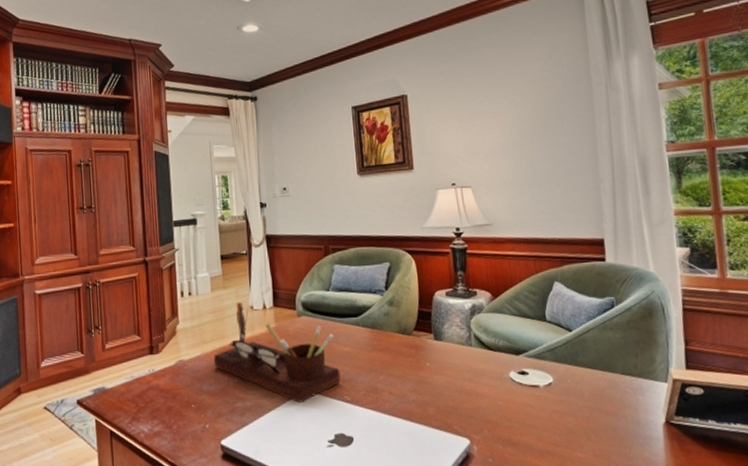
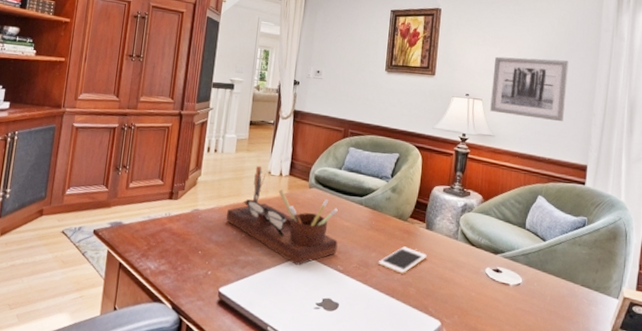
cell phone: none [387,363,441,394] -> present [377,246,427,274]
wall art: none [477,126,567,198] -> present [490,56,569,122]

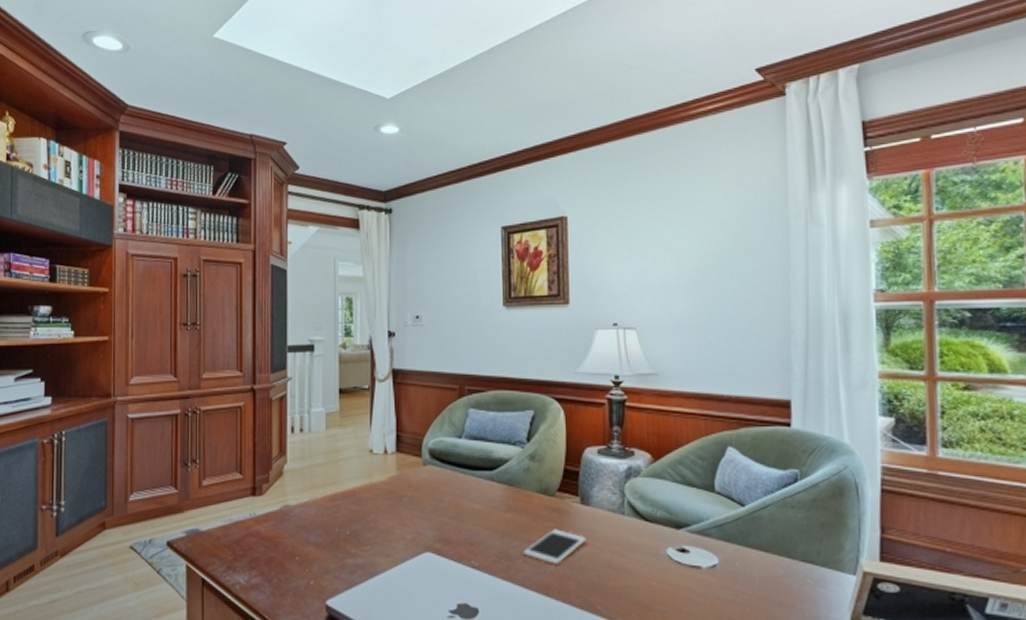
desk organizer: present [226,165,338,265] -> none [325,443,468,564]
wall art: present [490,56,569,122] -> none [646,264,751,346]

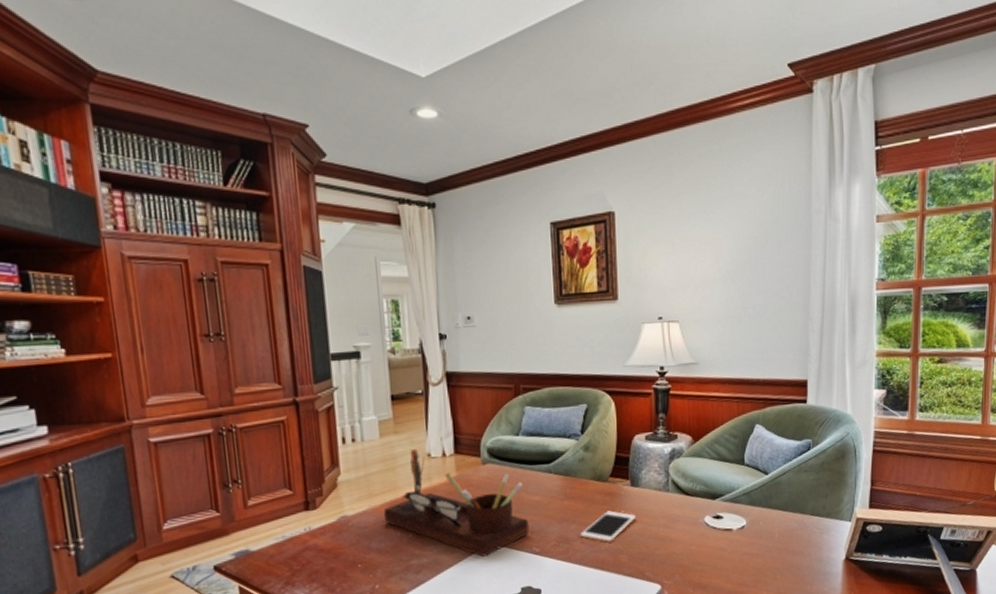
desk organizer: none [325,443,468,564] -> present [384,448,529,557]

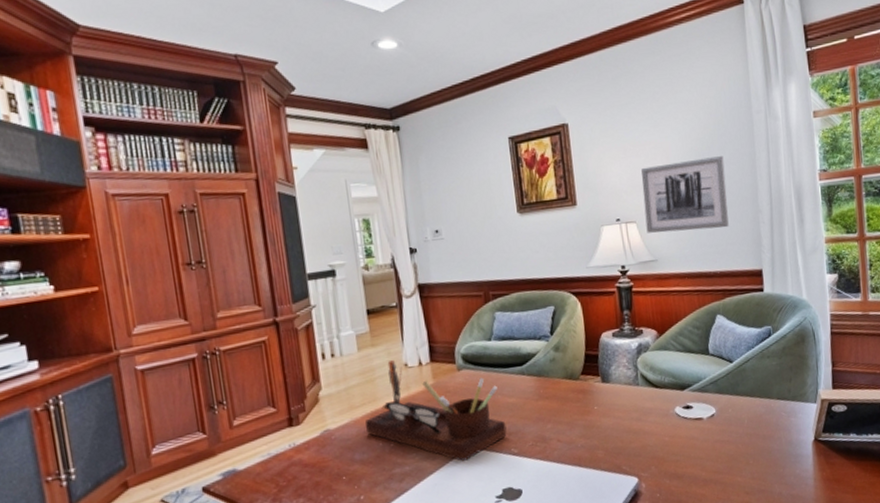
cell phone: present [579,510,636,542] -> none [555,407,609,439]
wall art: none [688,257,777,335] -> present [641,156,729,233]

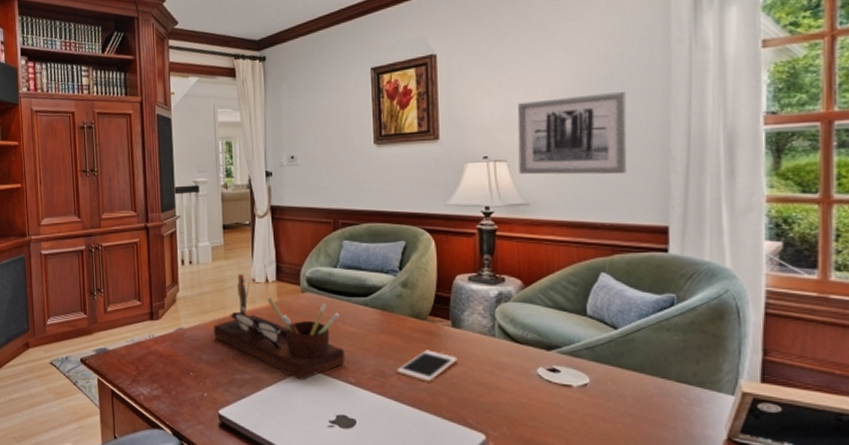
cell phone: none [555,407,609,439] -> present [396,350,457,382]

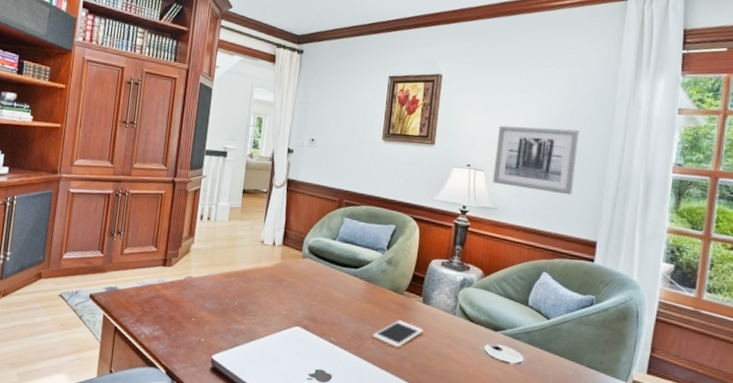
desk organizer: present [214,273,345,380] -> none [219,234,332,336]

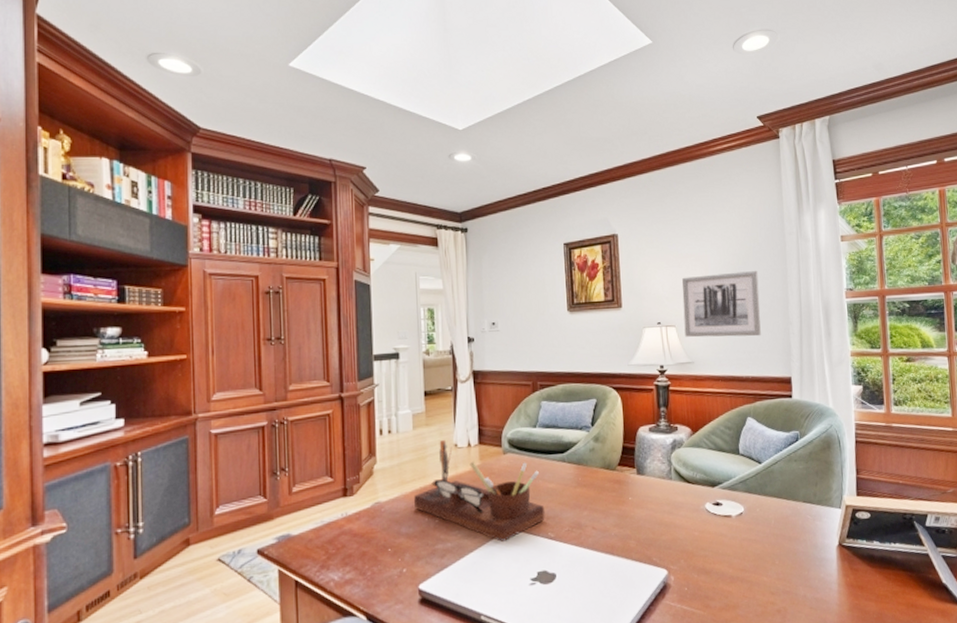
desk organizer: none [219,234,332,336] -> present [414,439,545,542]
cell phone: present [372,320,423,348] -> none [591,497,642,528]

